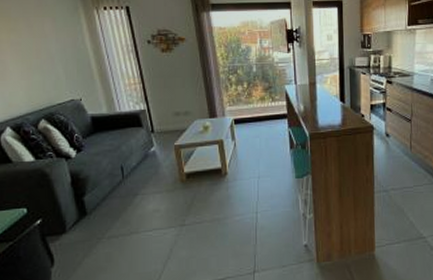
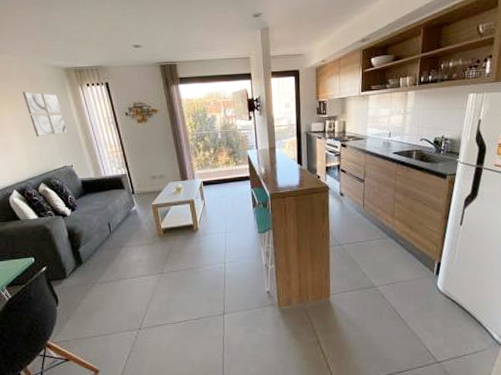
wall art: none [25,12,78,66] -> present [22,91,68,137]

